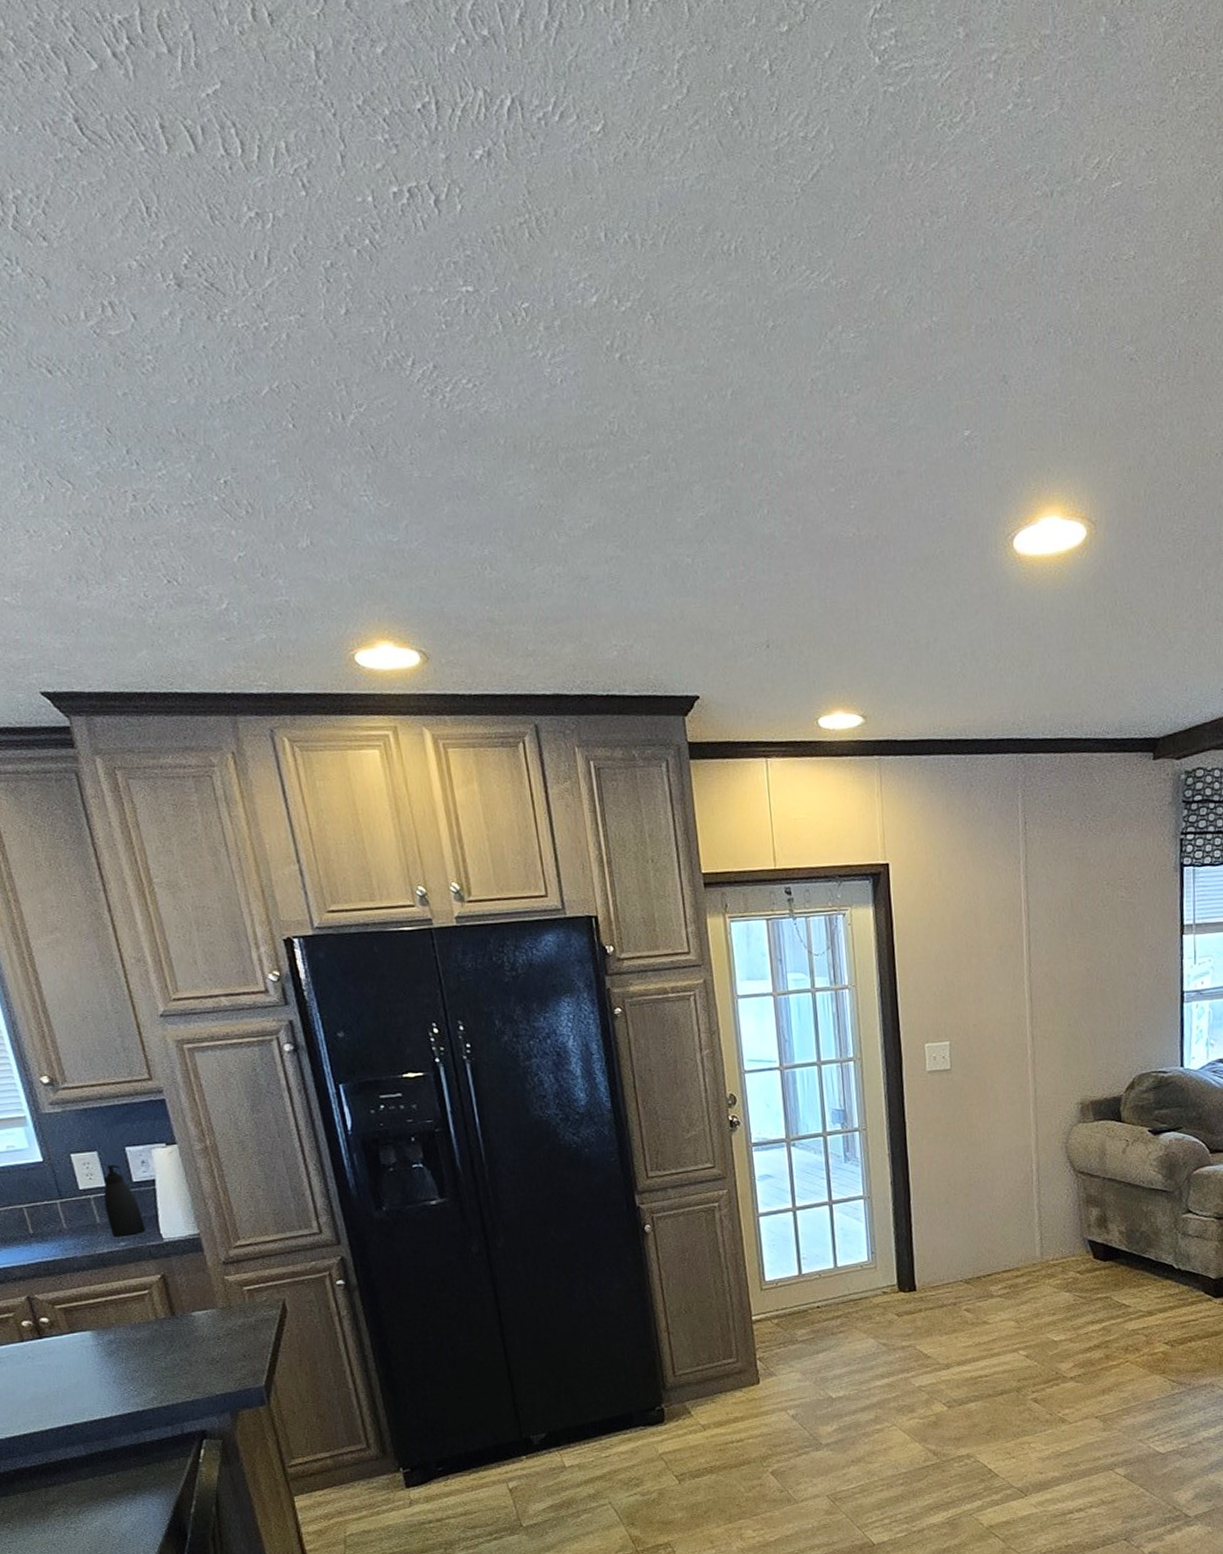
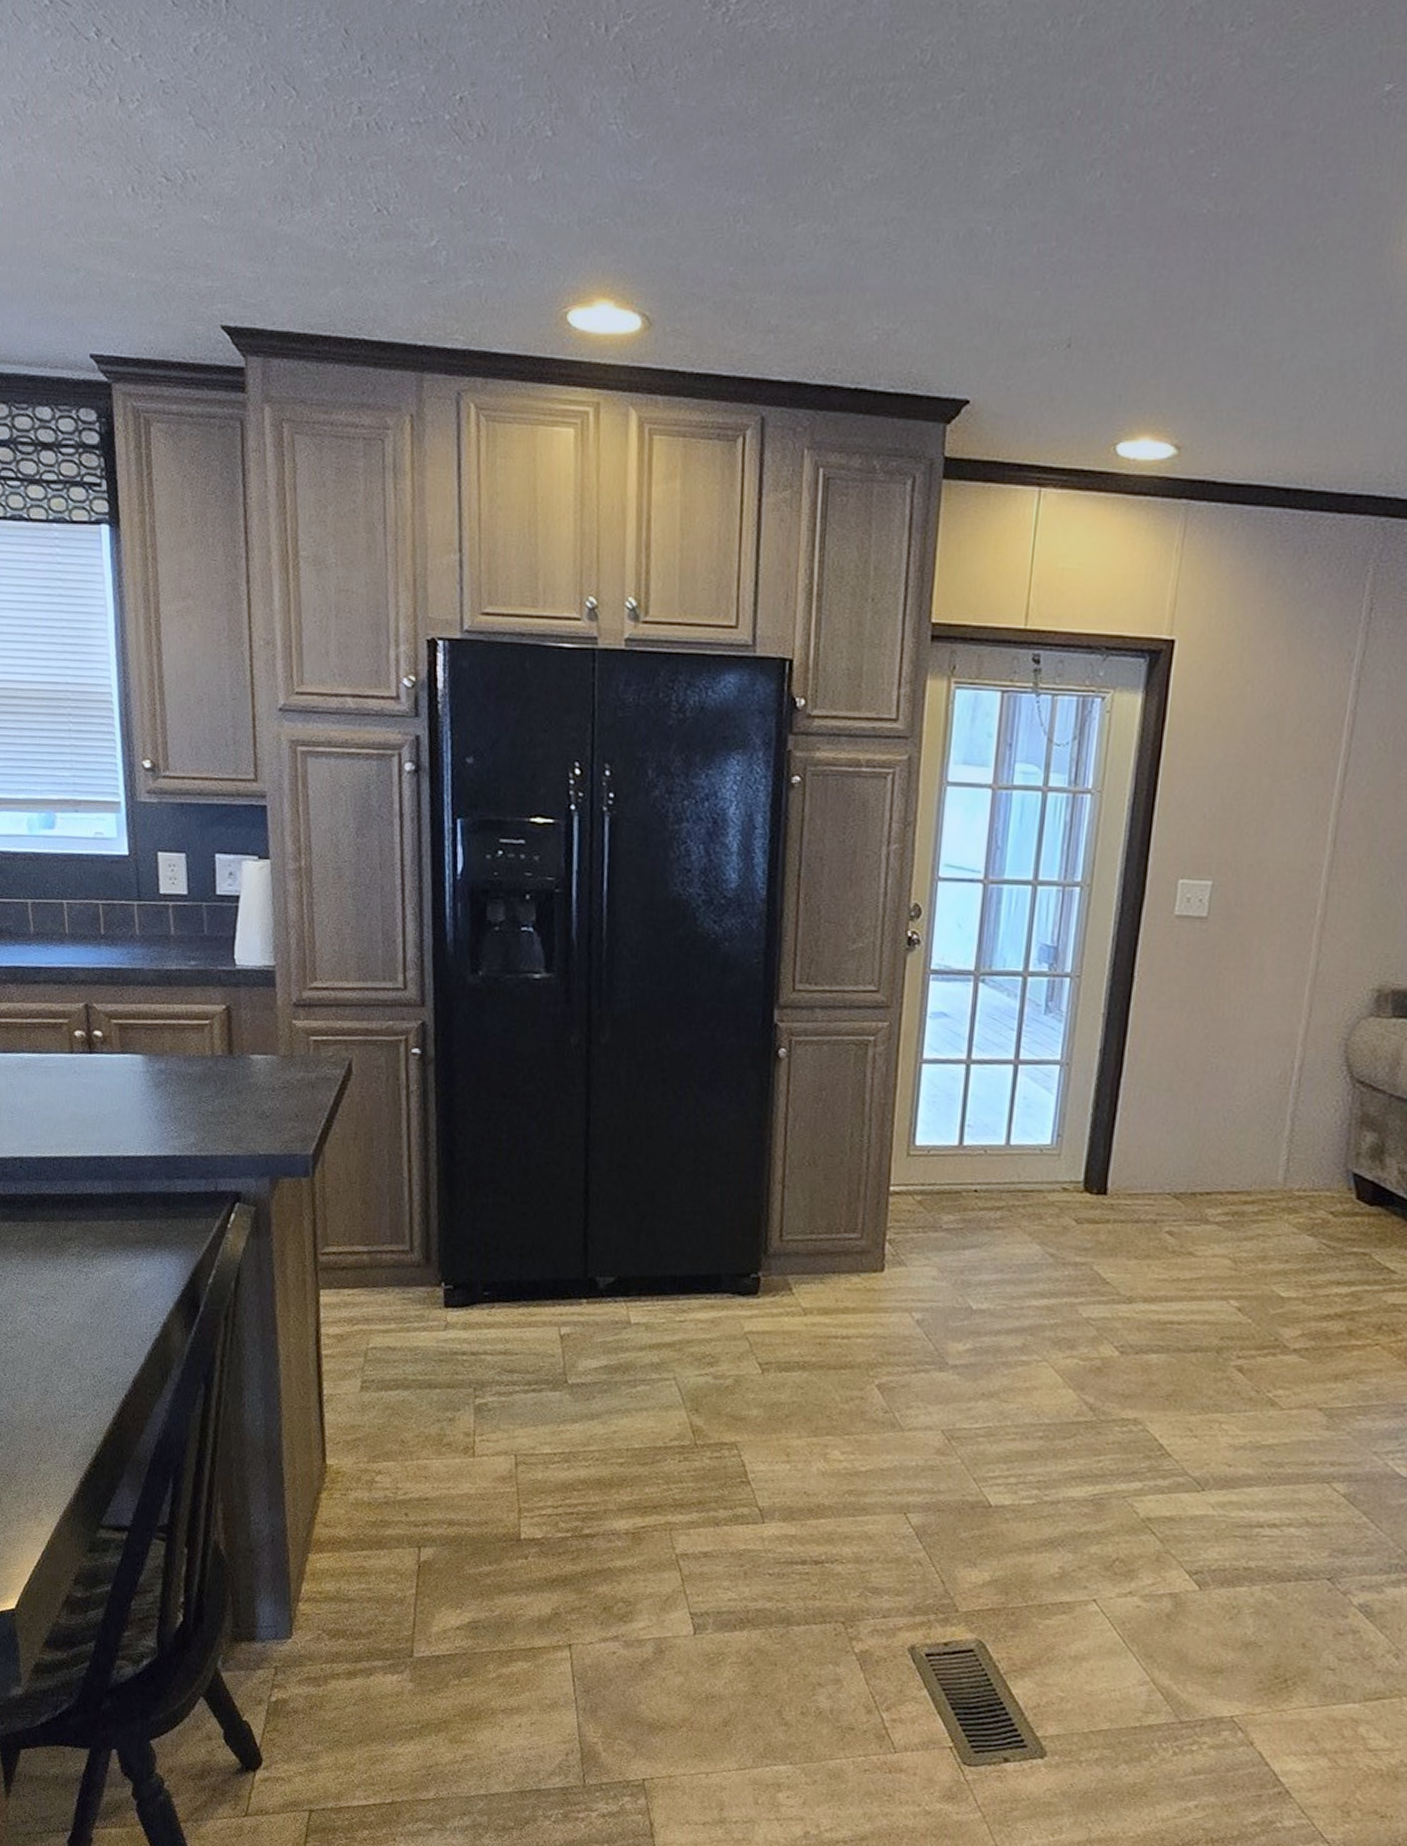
soap dispenser: present [103,1164,146,1238] -> none [182,870,220,956]

